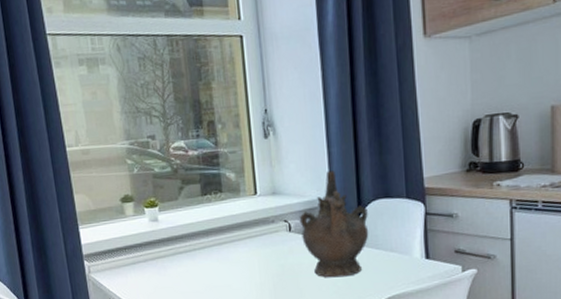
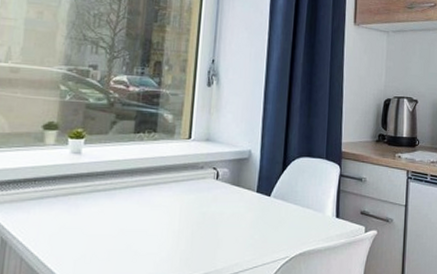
ceremonial vessel: present [299,170,369,278] -> none [227,125,292,230]

